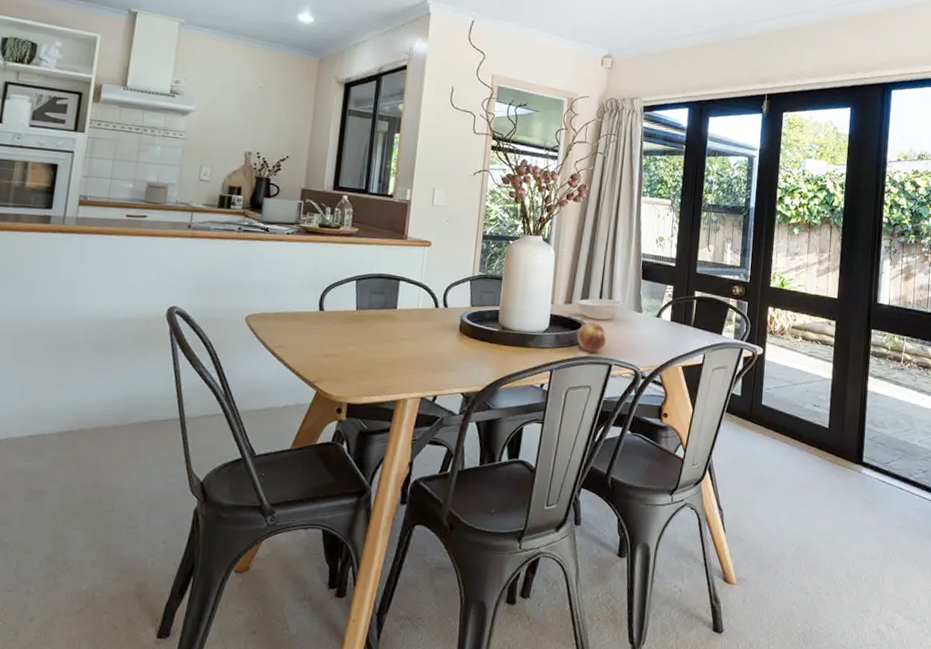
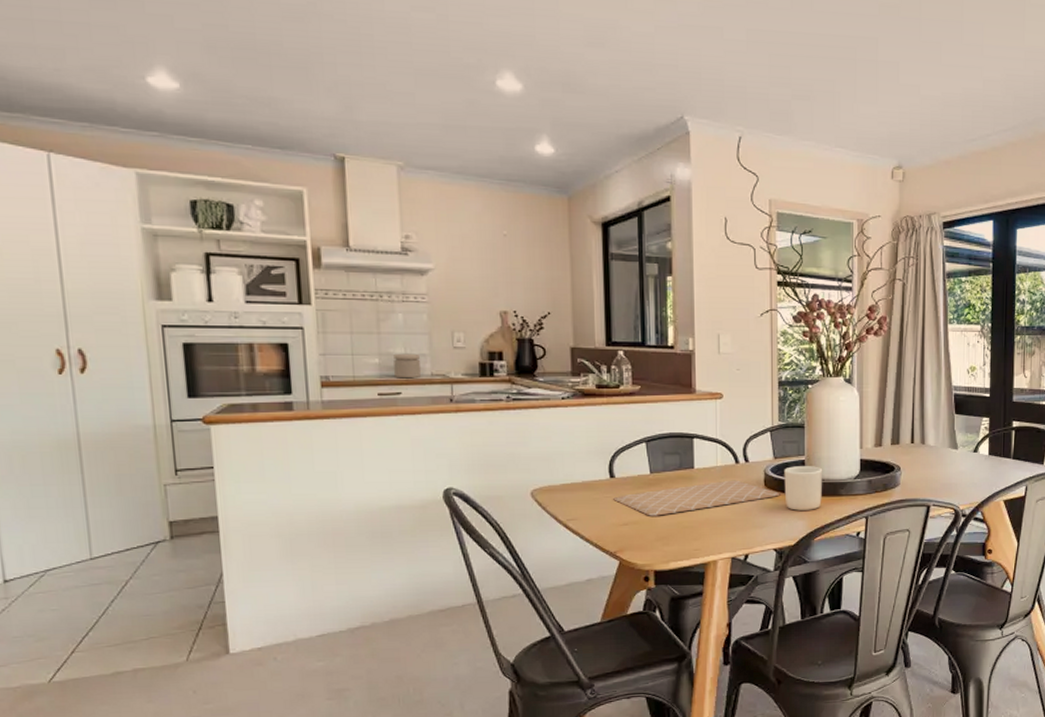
toaster: present [258,198,304,227] -> none [524,360,577,391]
placemat: none [319,322,473,351] -> present [613,480,780,516]
mug: none [477,315,515,359] -> present [784,466,823,511]
soup bowl: present [576,298,623,320] -> none [887,438,937,460]
fruit: present [577,322,607,352] -> none [890,463,923,495]

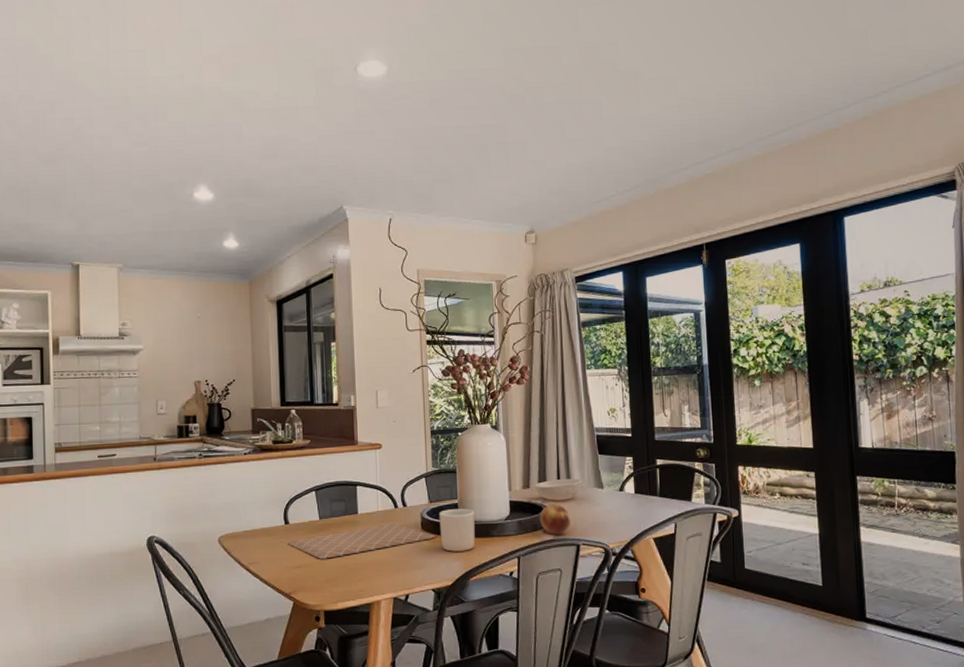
jar: present [393,353,421,379] -> none [111,420,131,442]
soup bowl: none [887,438,937,460] -> present [534,479,583,500]
fruit: none [890,463,923,495] -> present [539,504,571,534]

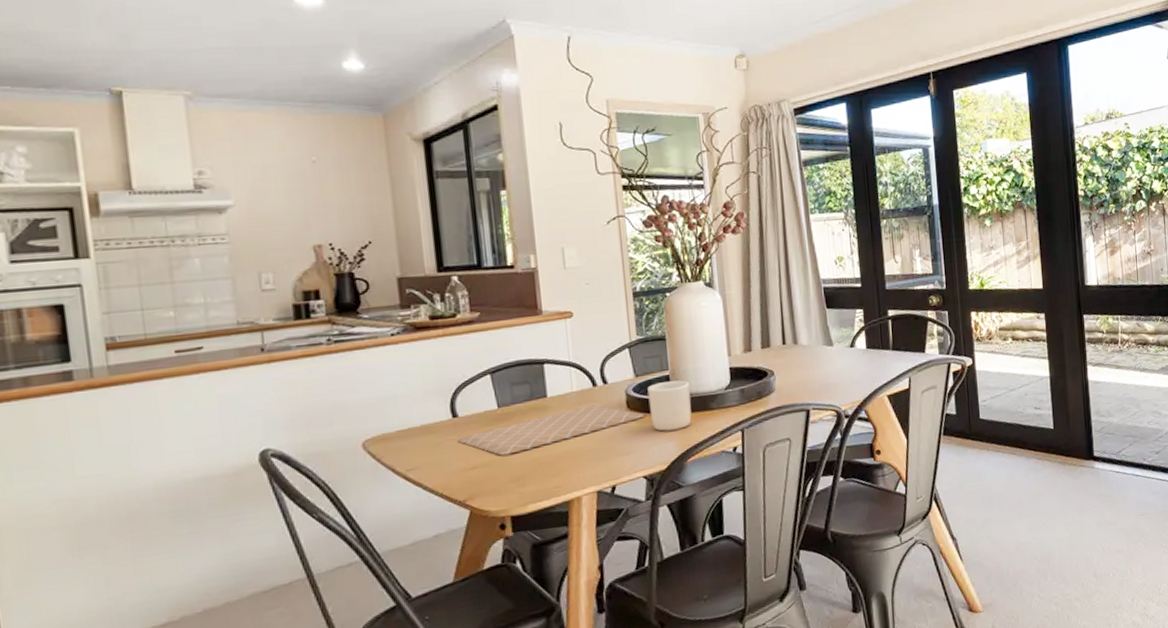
soup bowl: present [534,479,583,500] -> none [757,337,810,363]
fruit: present [539,504,571,534] -> none [764,366,800,401]

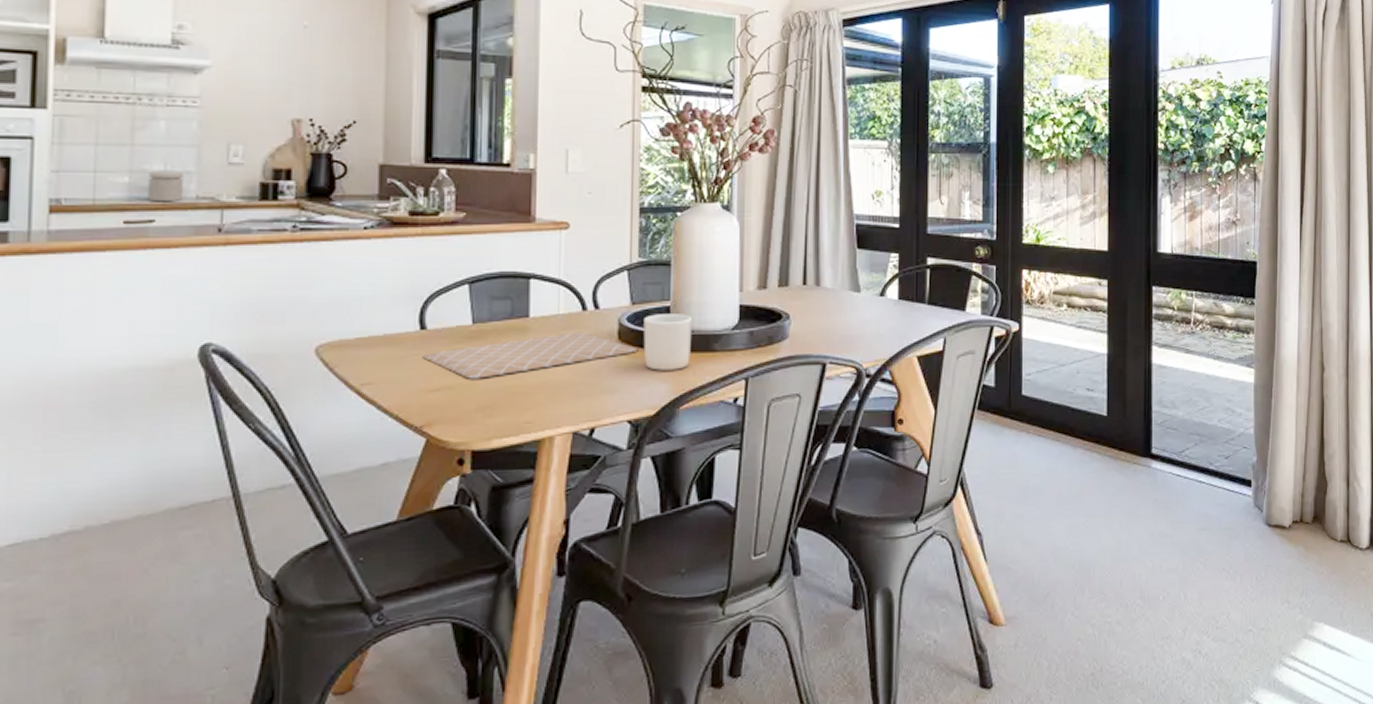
jar: none [191,301,225,332] -> present [148,170,183,202]

